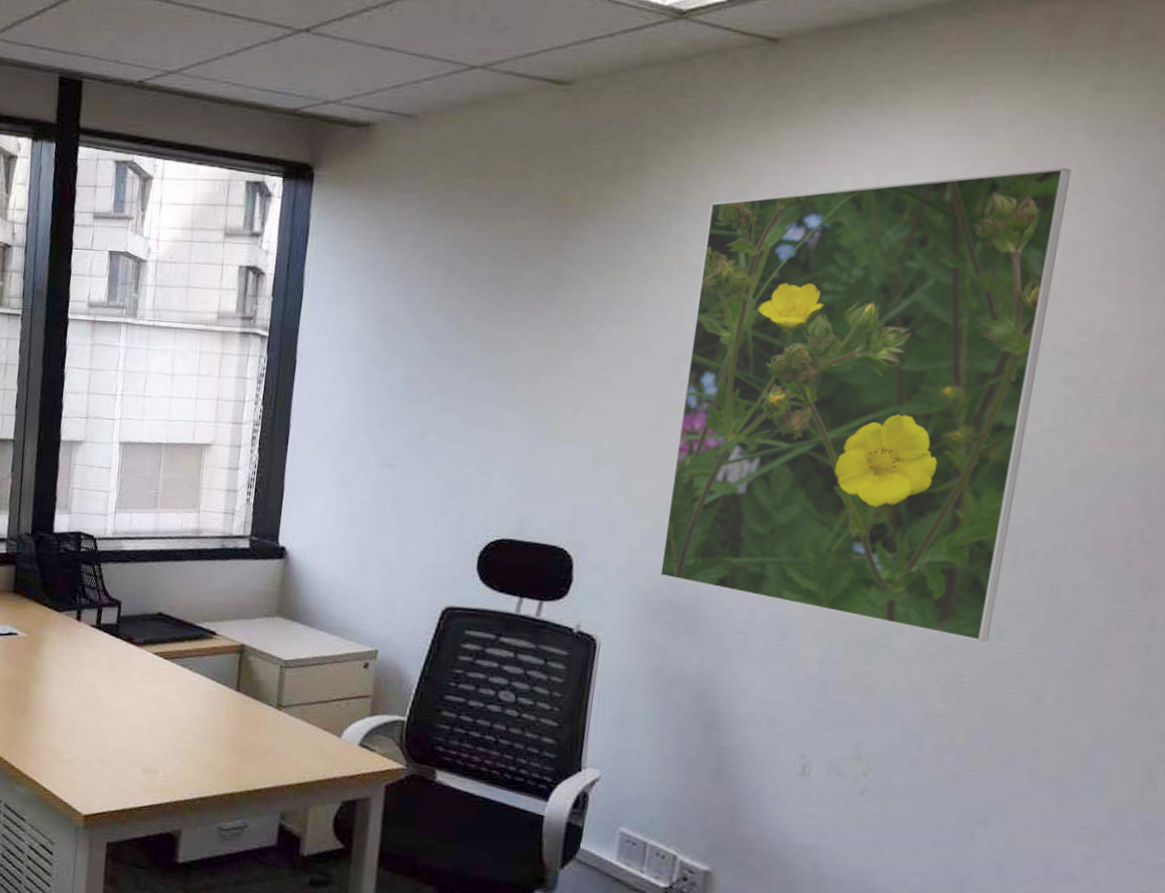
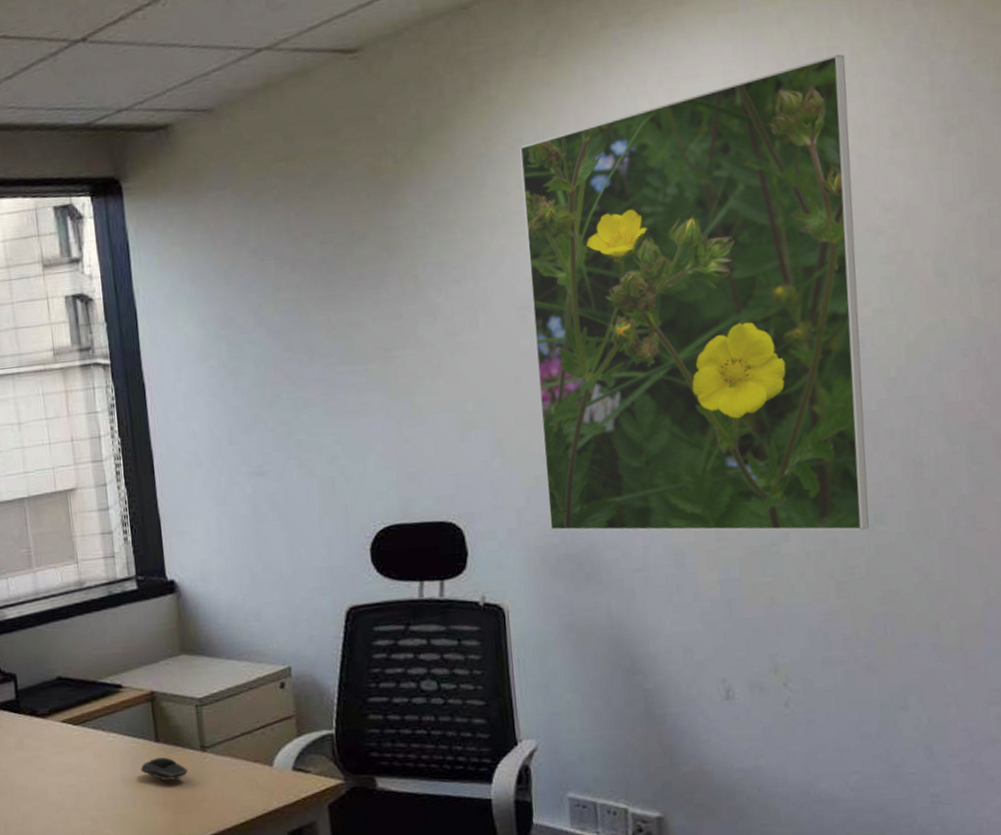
computer mouse: none [217,705,261,730] -> present [140,757,189,781]

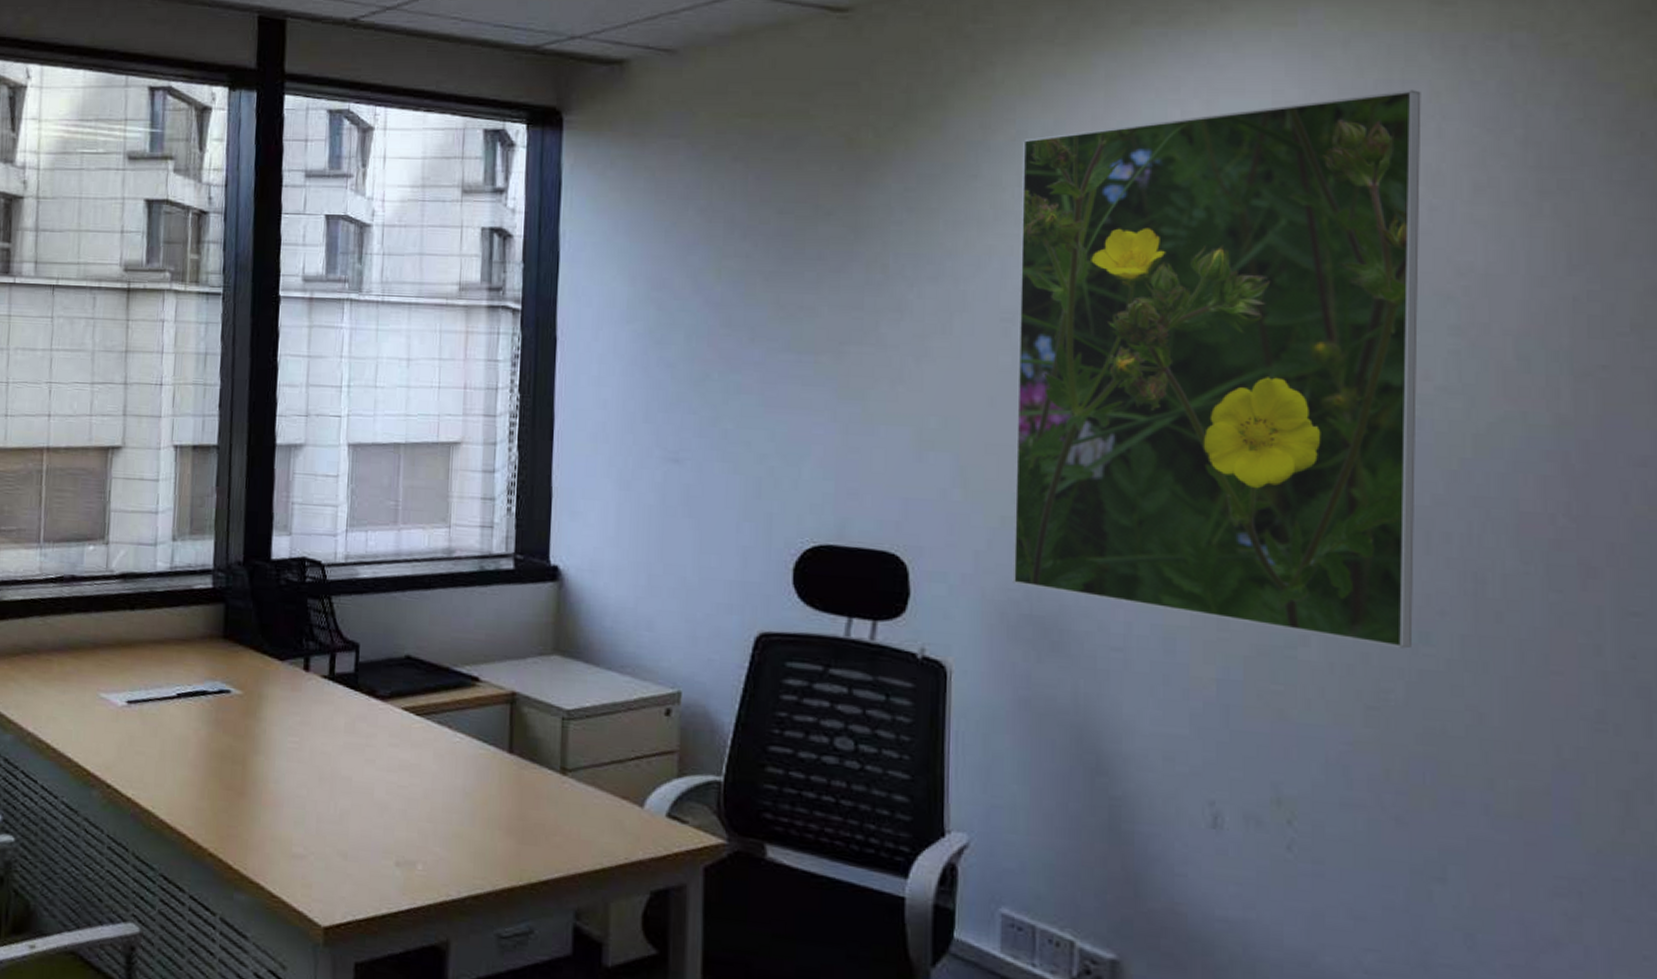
computer mouse: present [140,757,189,781] -> none [486,772,543,802]

